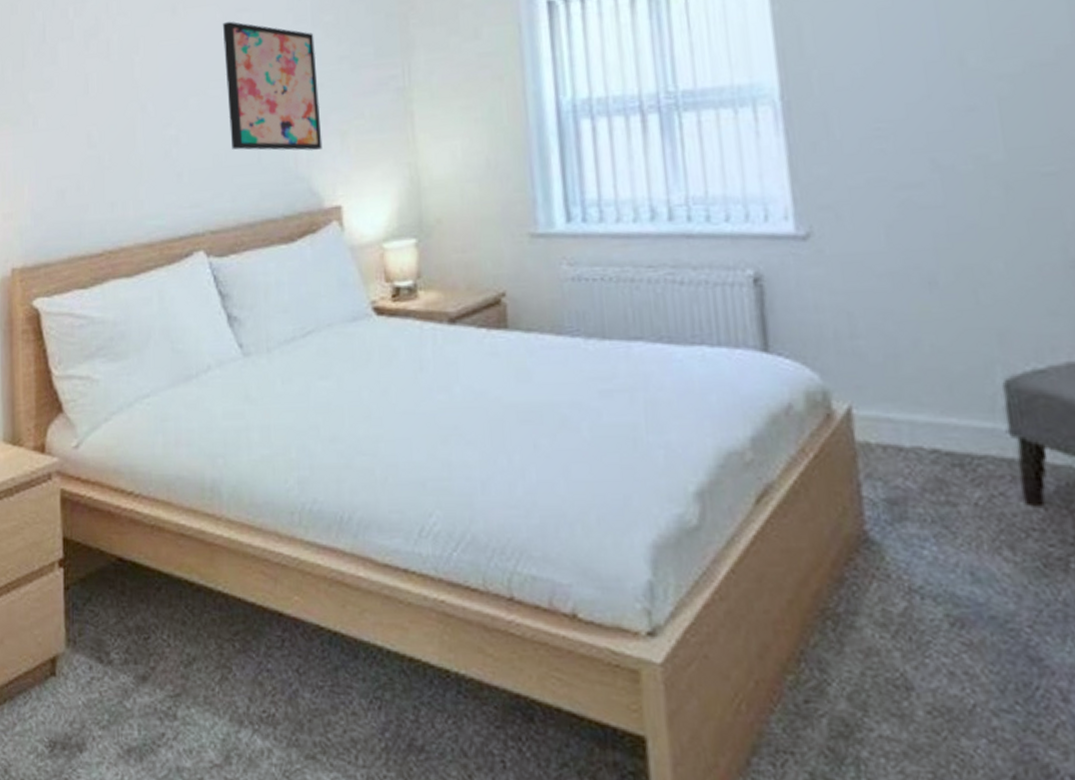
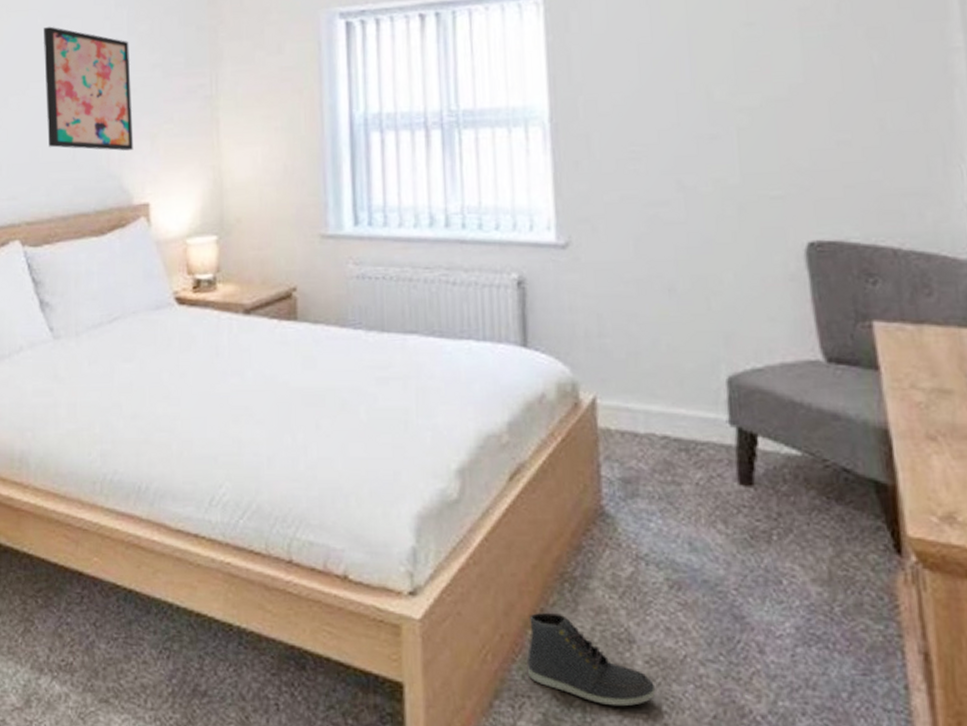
sneaker: none [788,654,942,765] -> present [527,612,656,707]

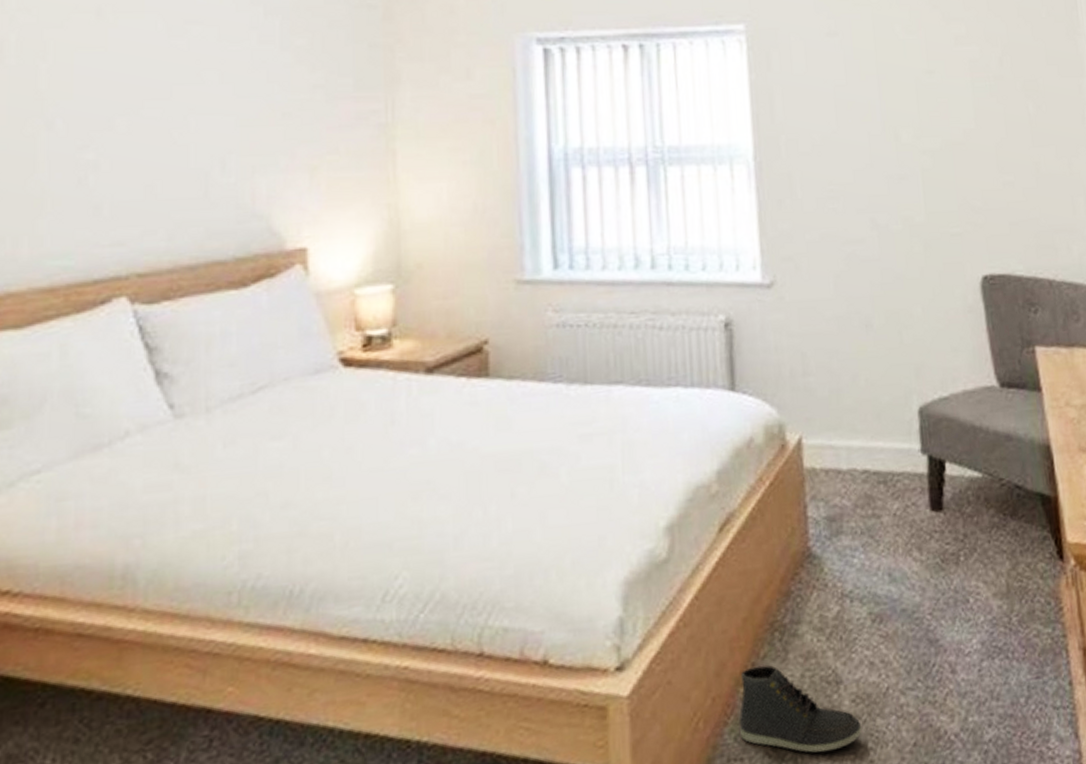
wall art: present [44,26,134,152] -> none [166,33,287,187]

